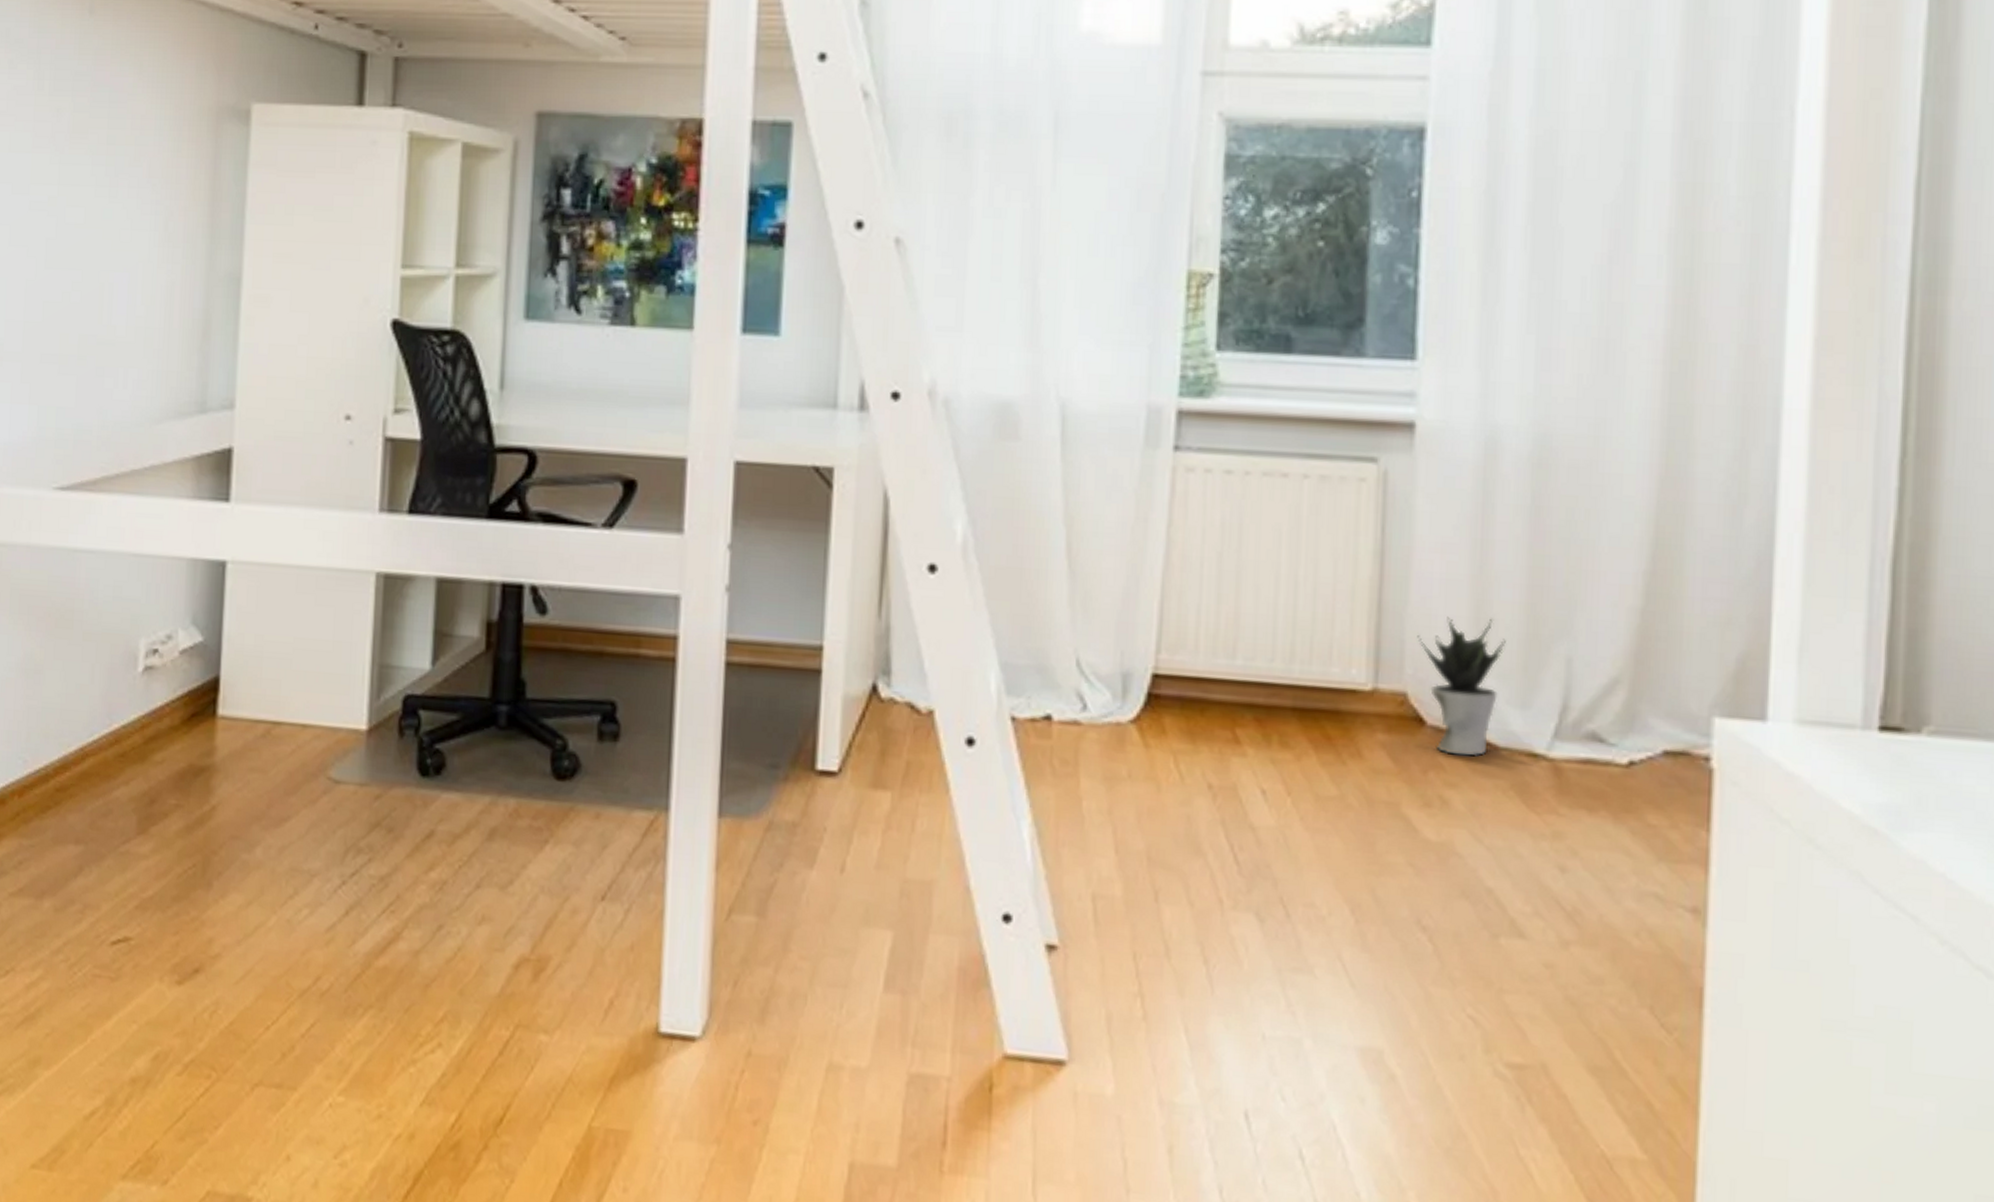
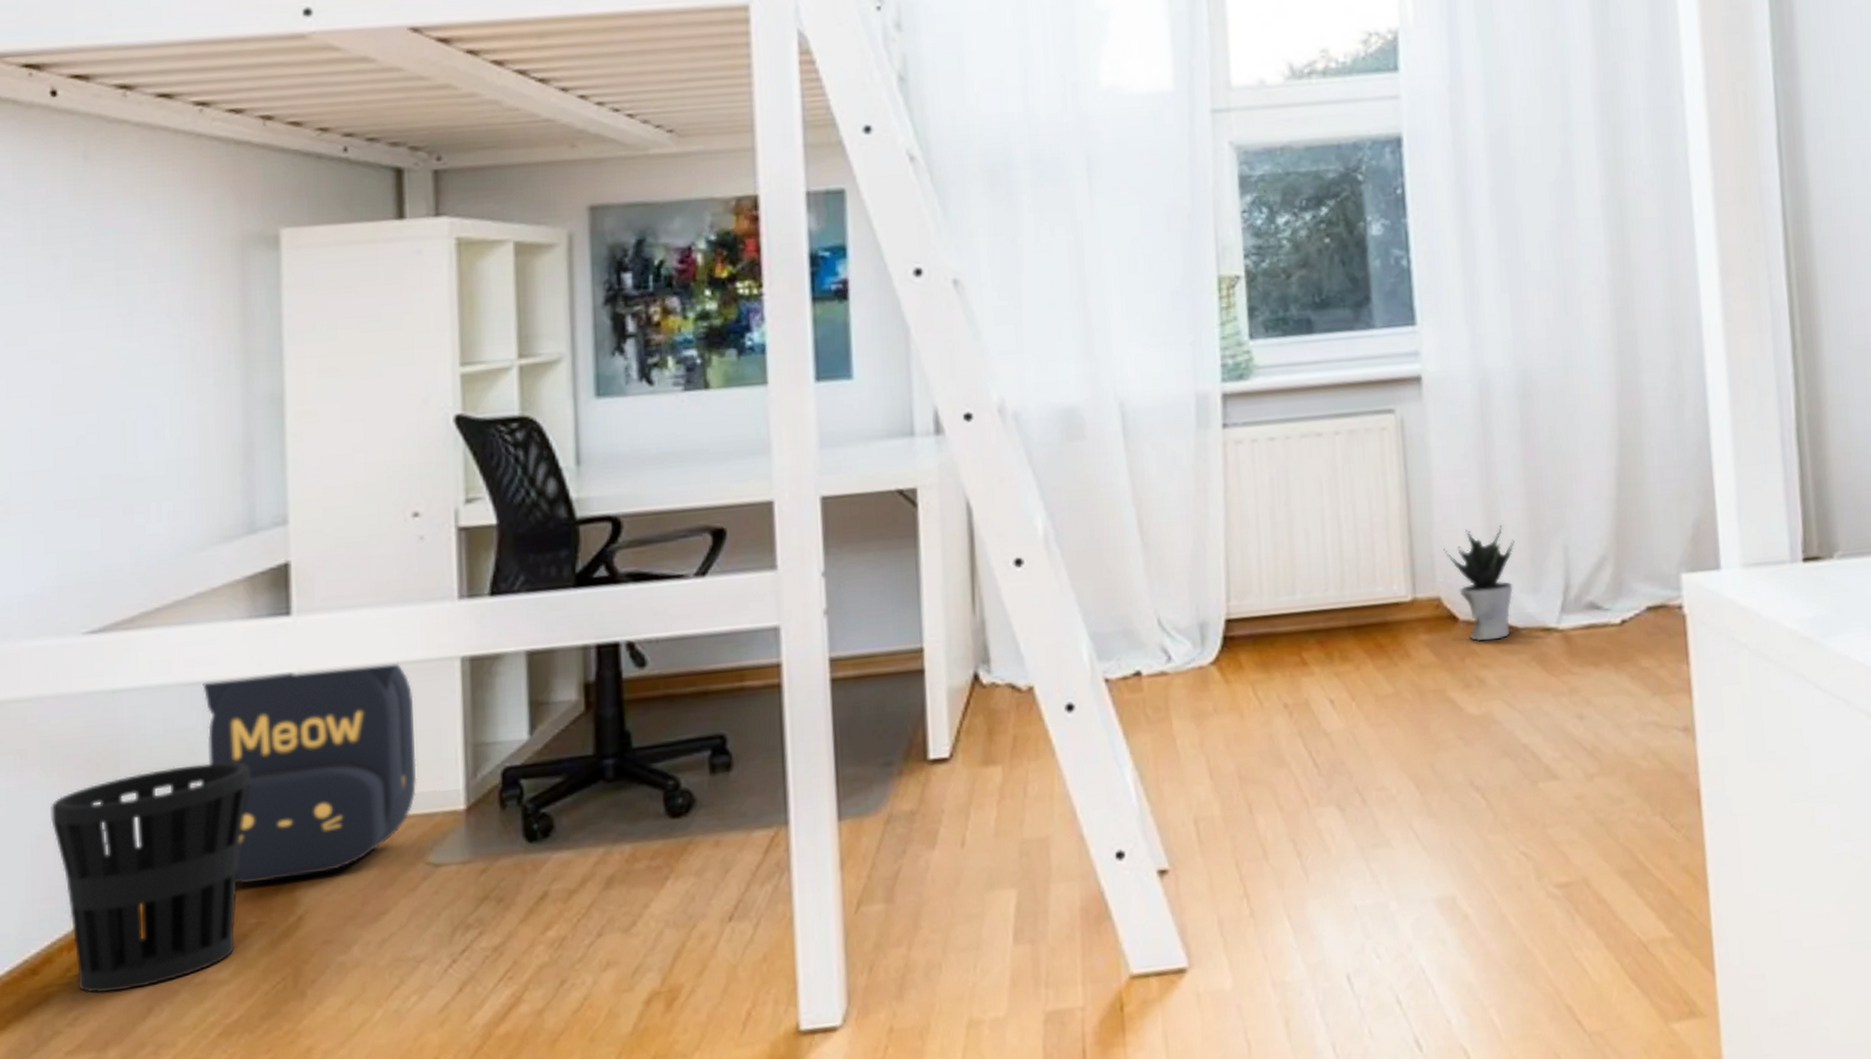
wastebasket: none [14,635,183,846] -> present [51,762,251,994]
backpack: none [147,556,331,768] -> present [202,662,417,885]

